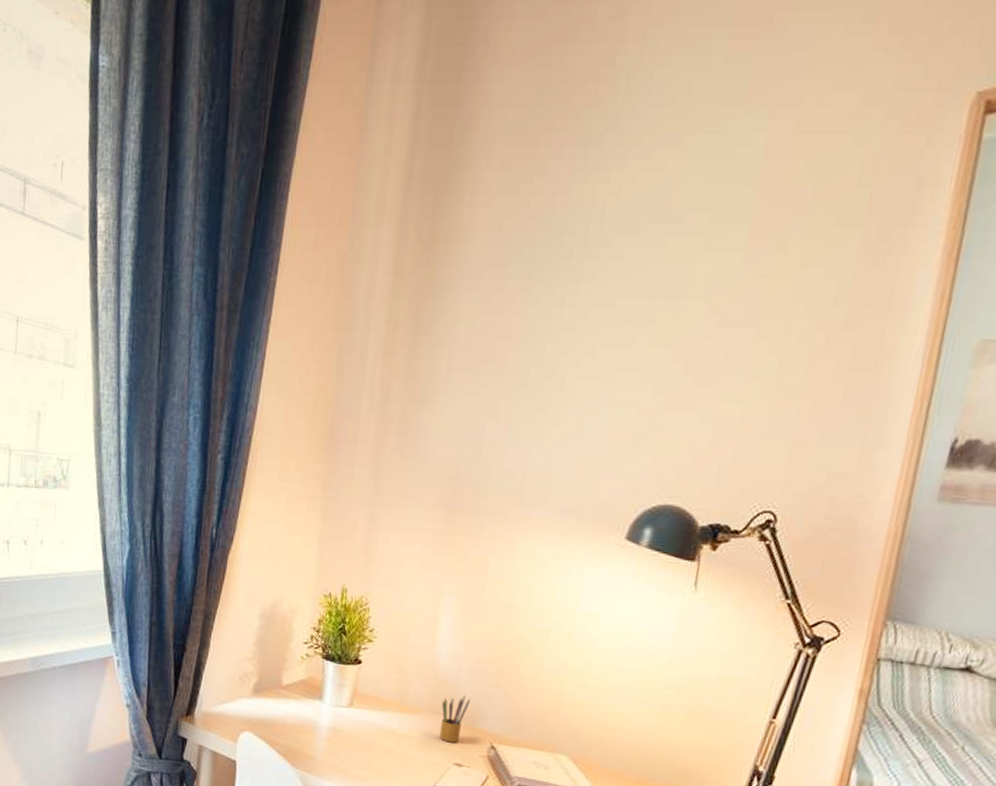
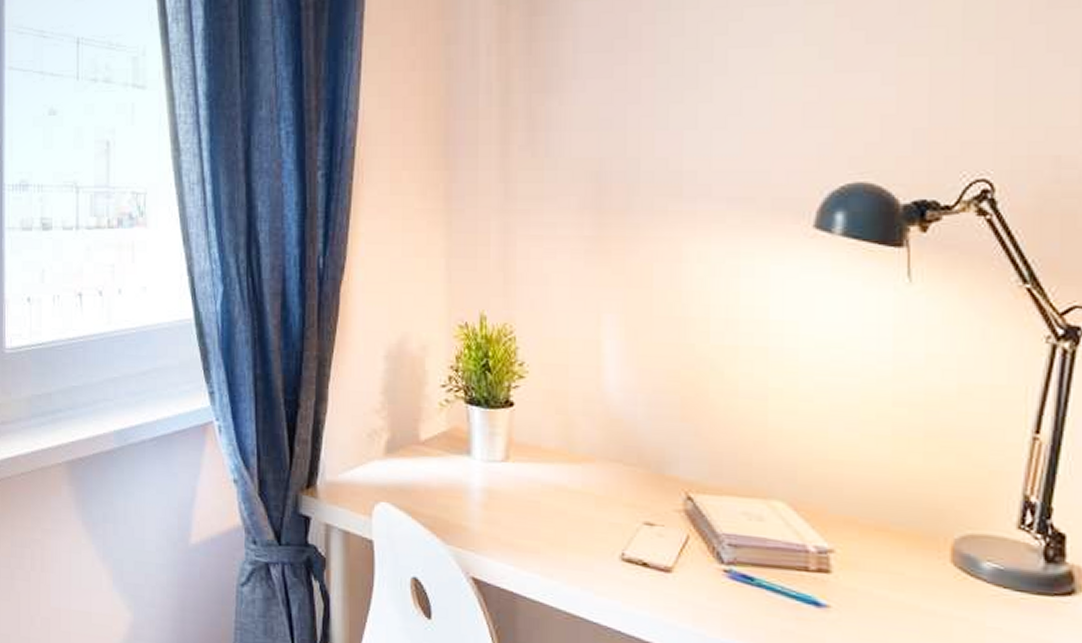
pencil box: present [439,695,470,743] -> none [618,435,653,497]

